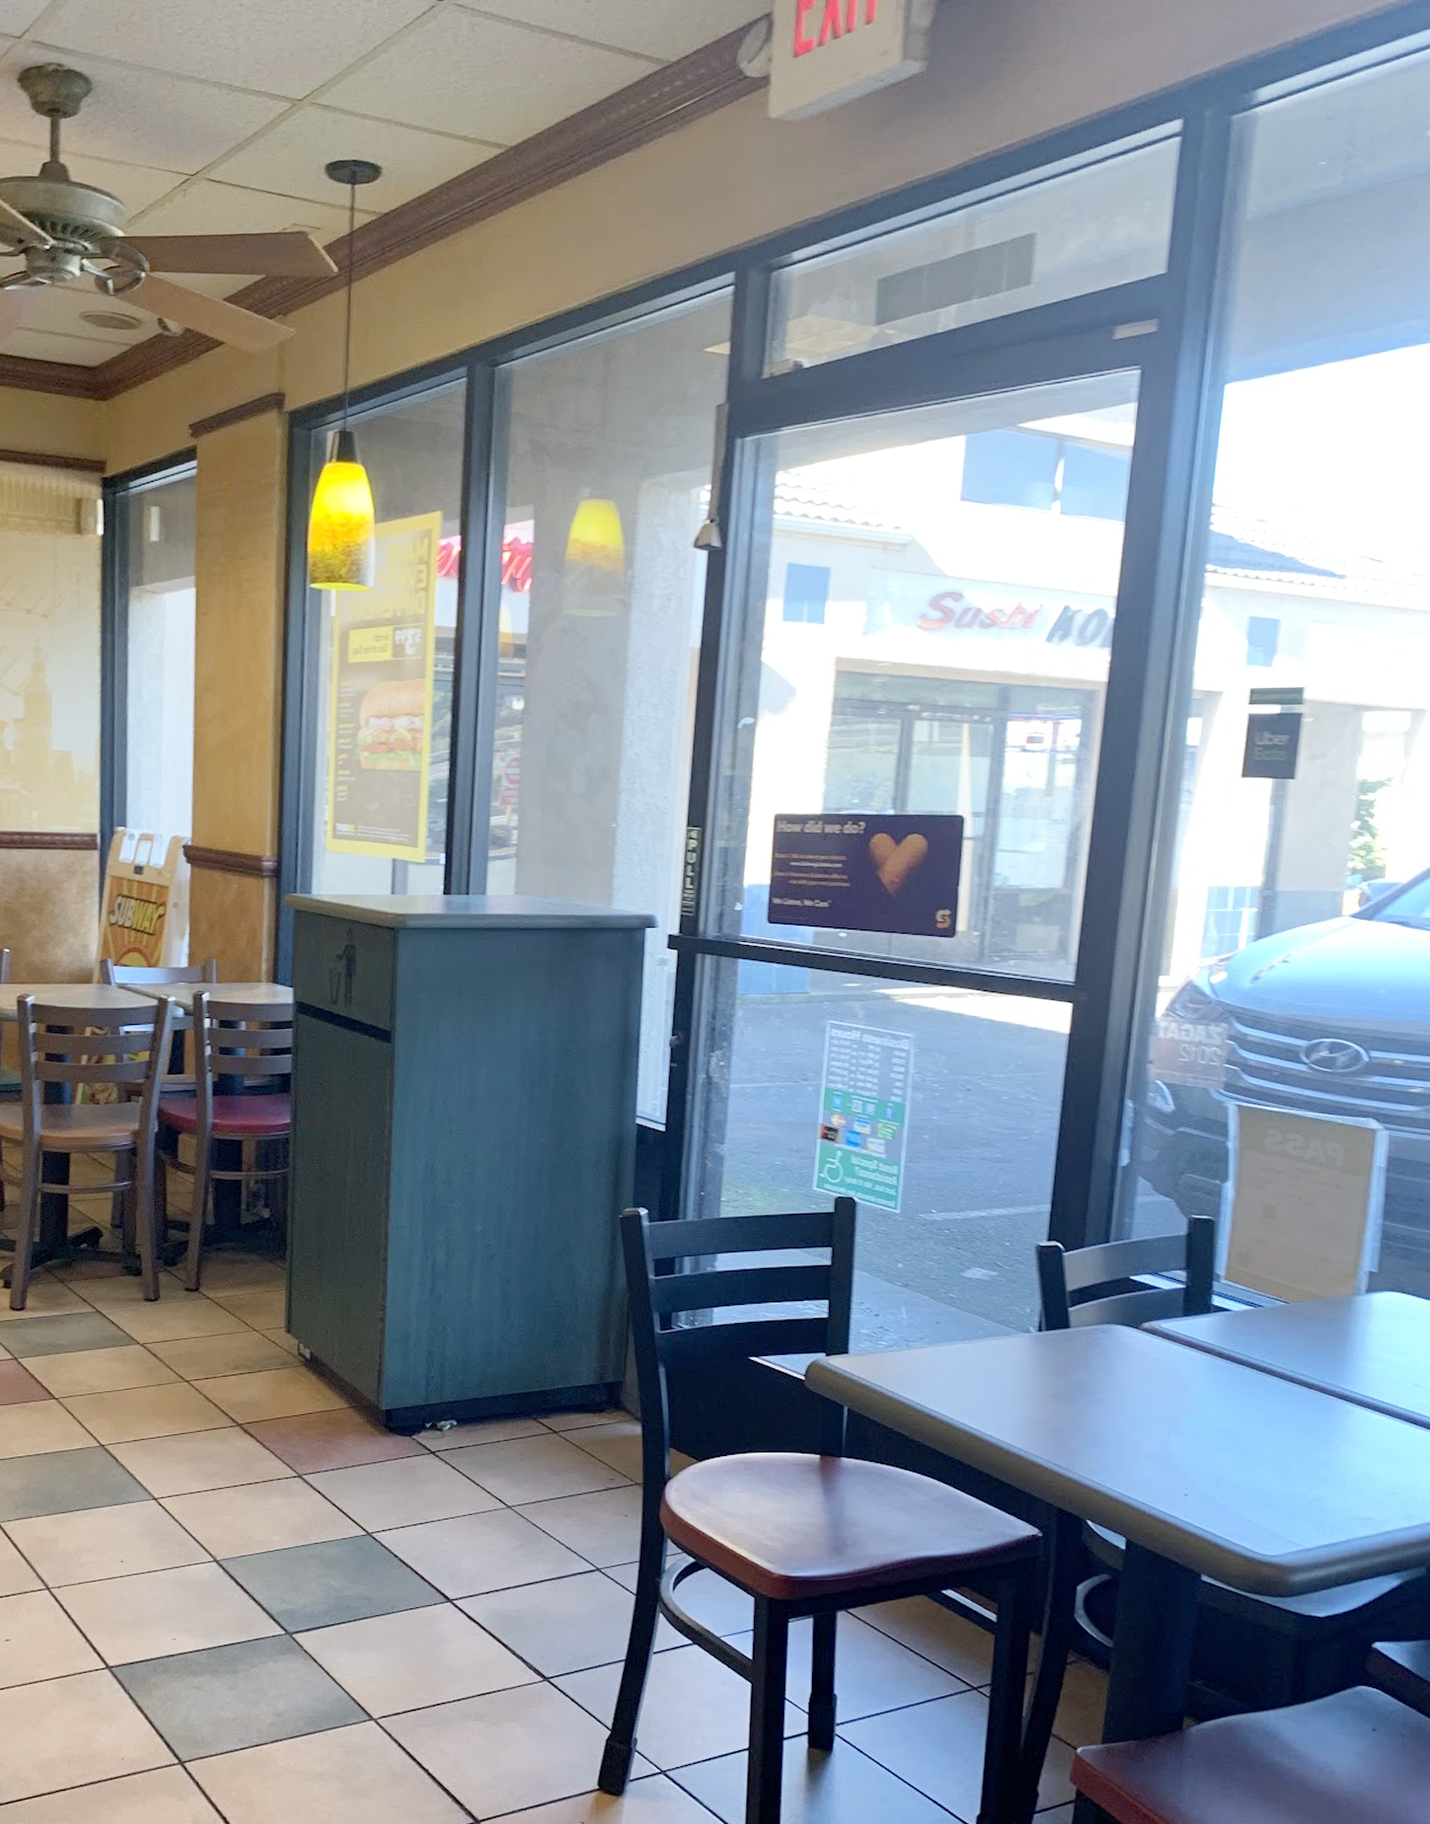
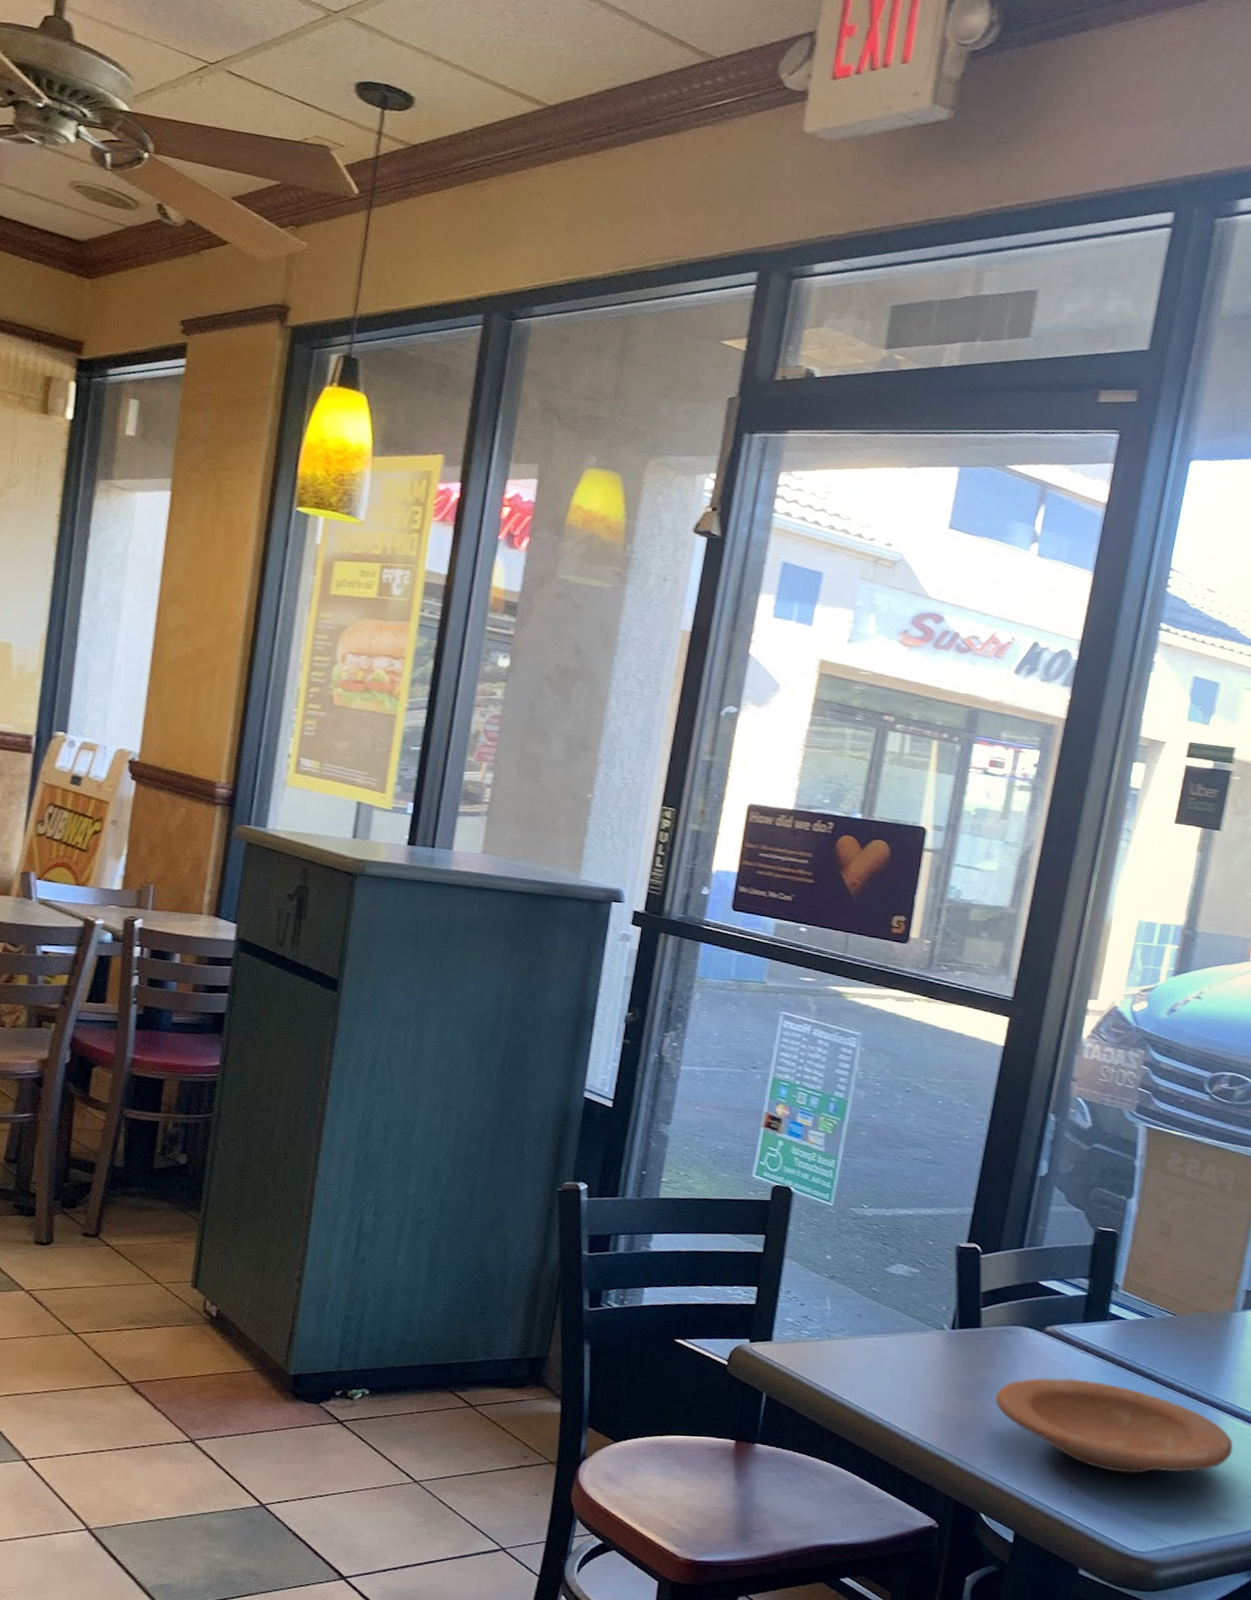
plate: none [1093,1375,1368,1474] -> present [995,1378,1233,1474]

